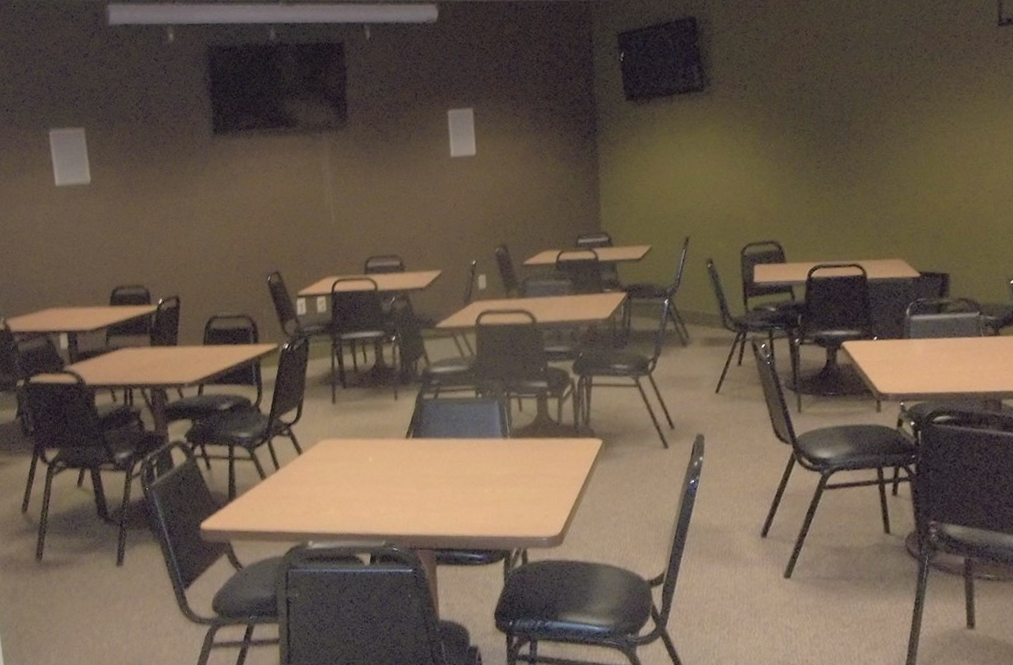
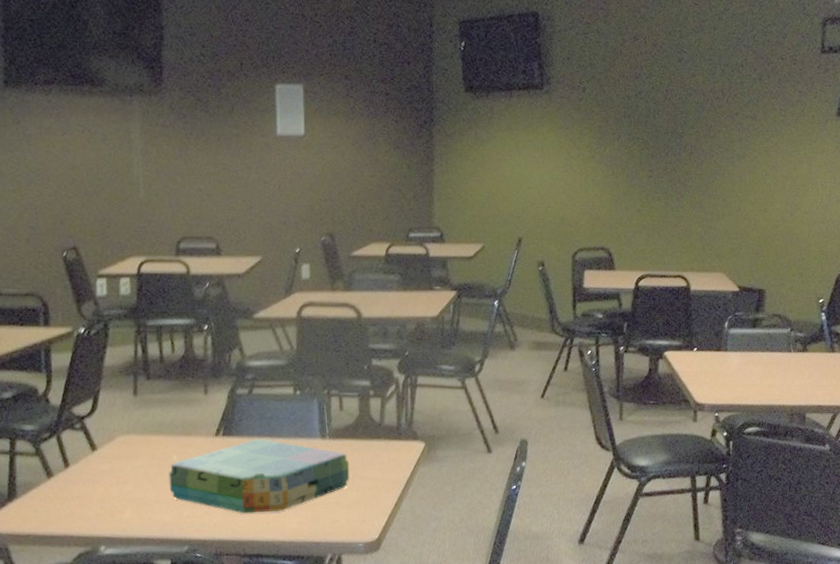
board game: none [366,440,532,510] -> present [169,439,350,514]

